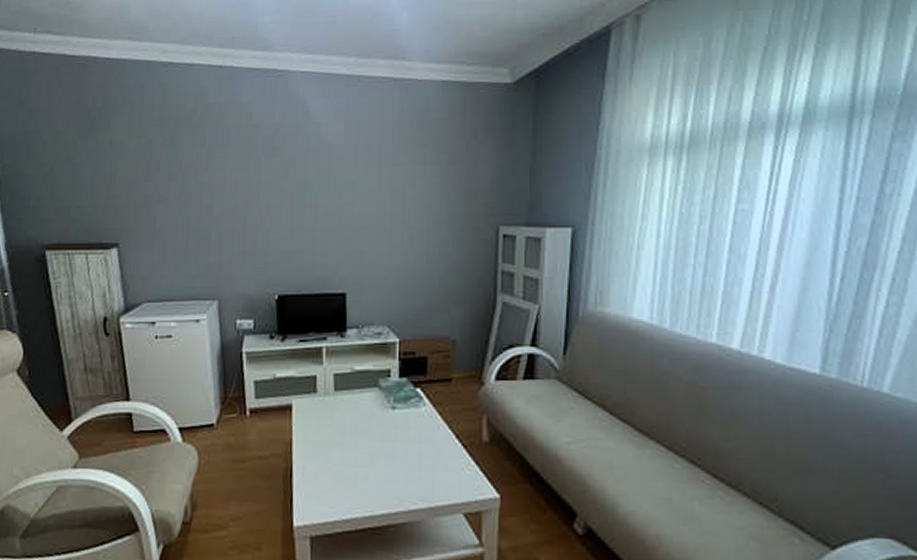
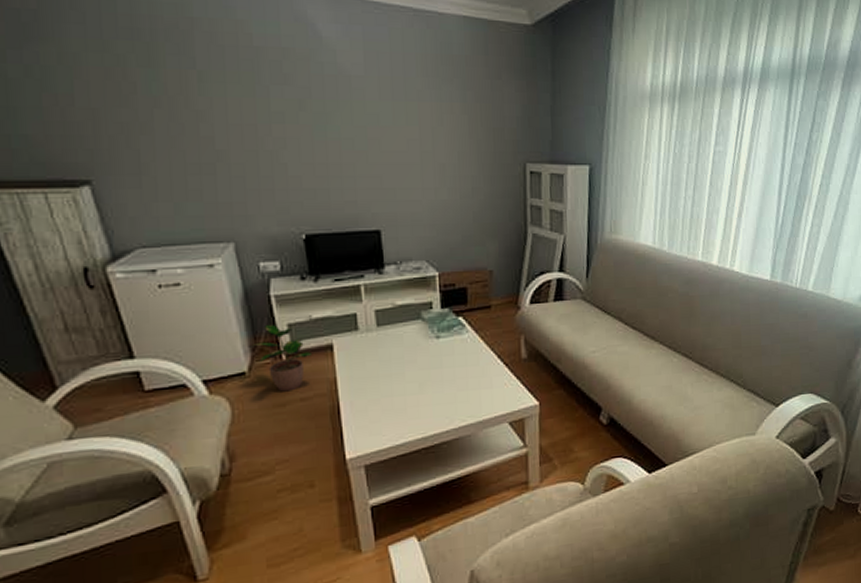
potted plant: none [218,379,273,448] -> present [248,324,313,392]

